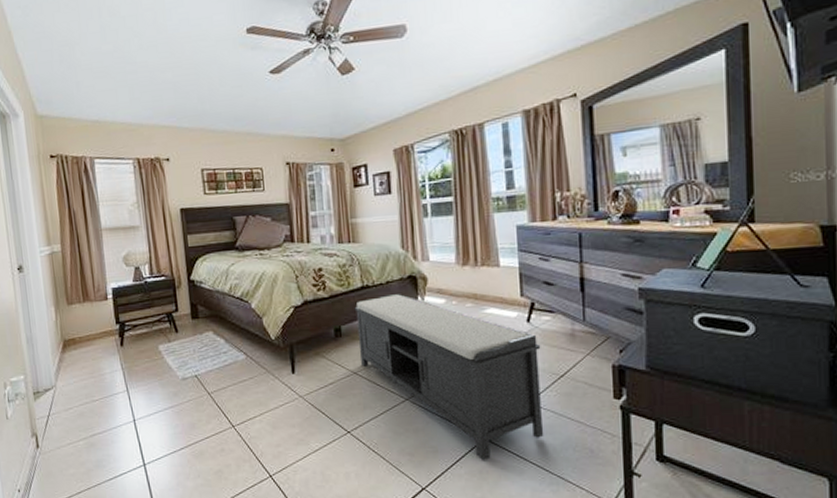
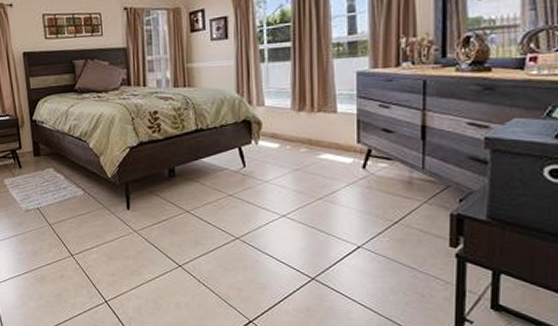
bench: present [354,293,544,460] -> none [188,136,376,299]

